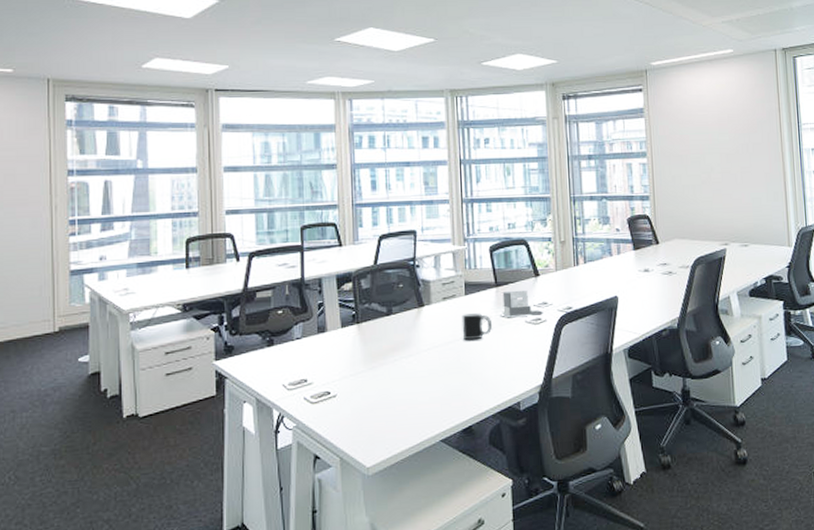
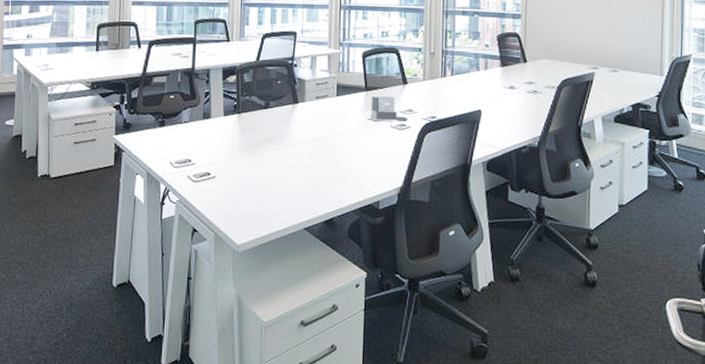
mug: present [461,313,493,341] -> none [331,114,360,139]

